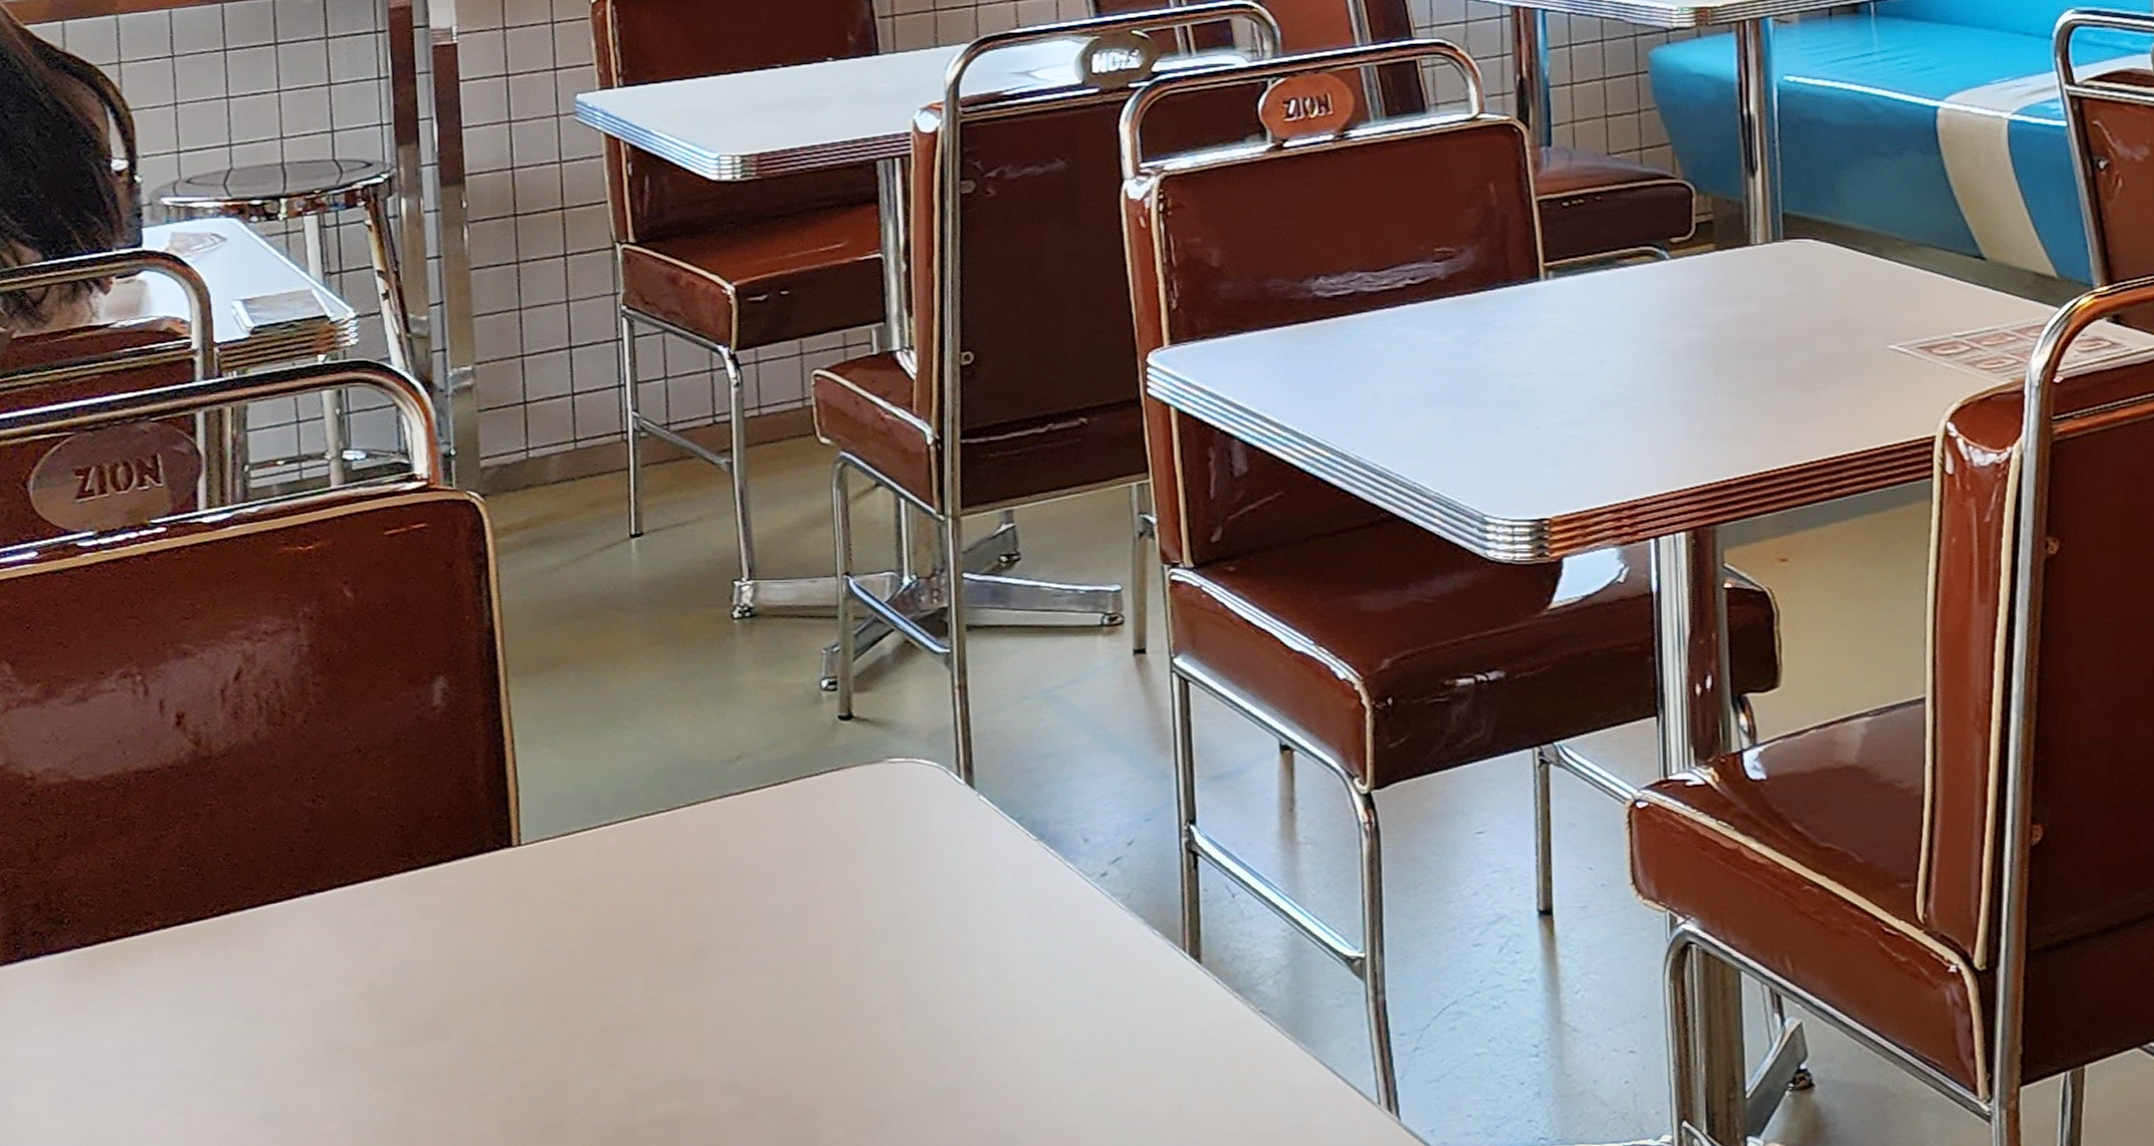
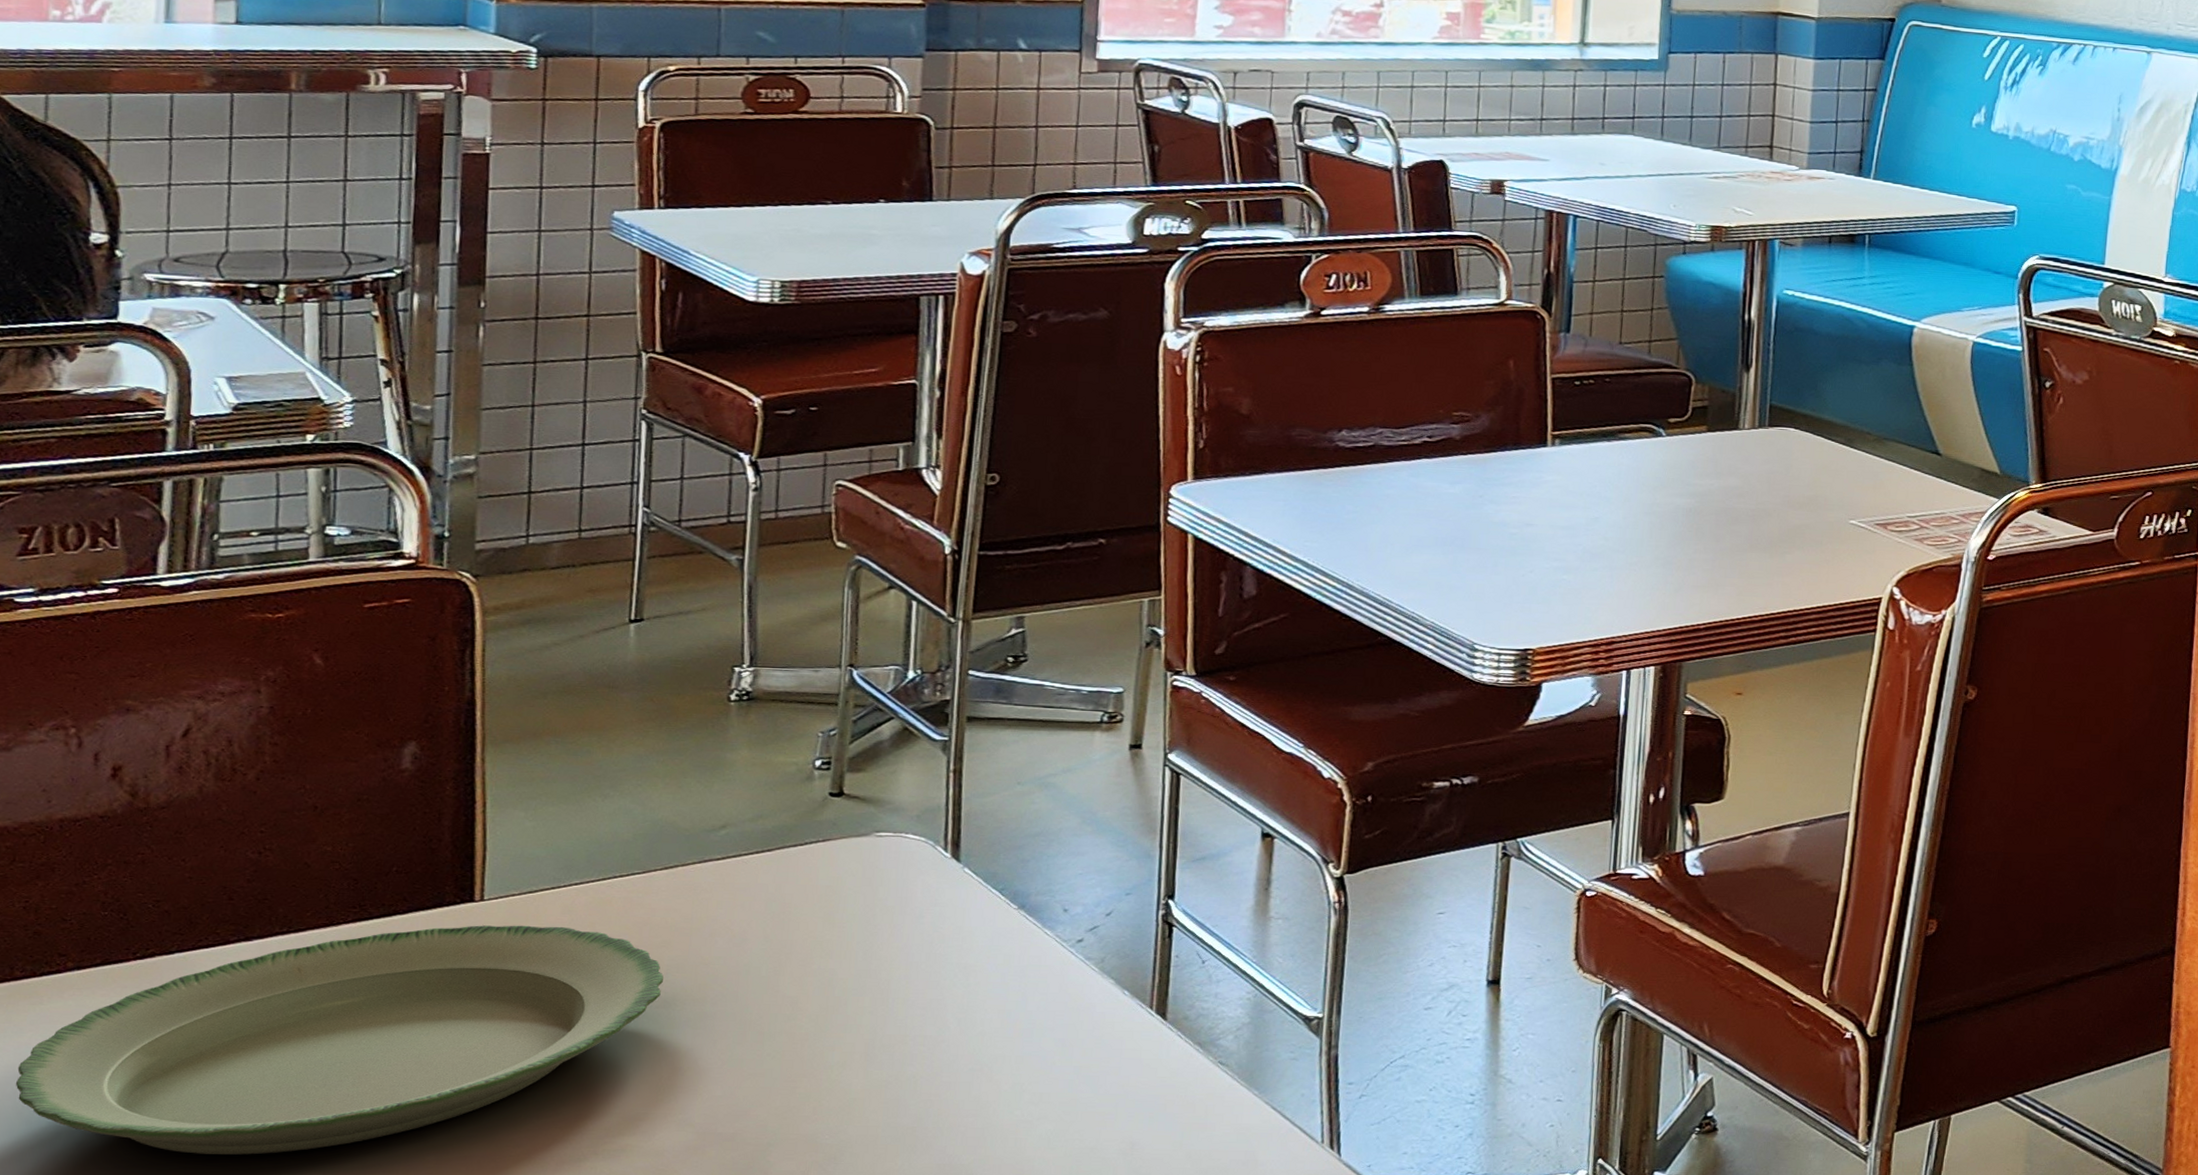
plate: none [119,871,697,1123] -> present [15,925,663,1155]

